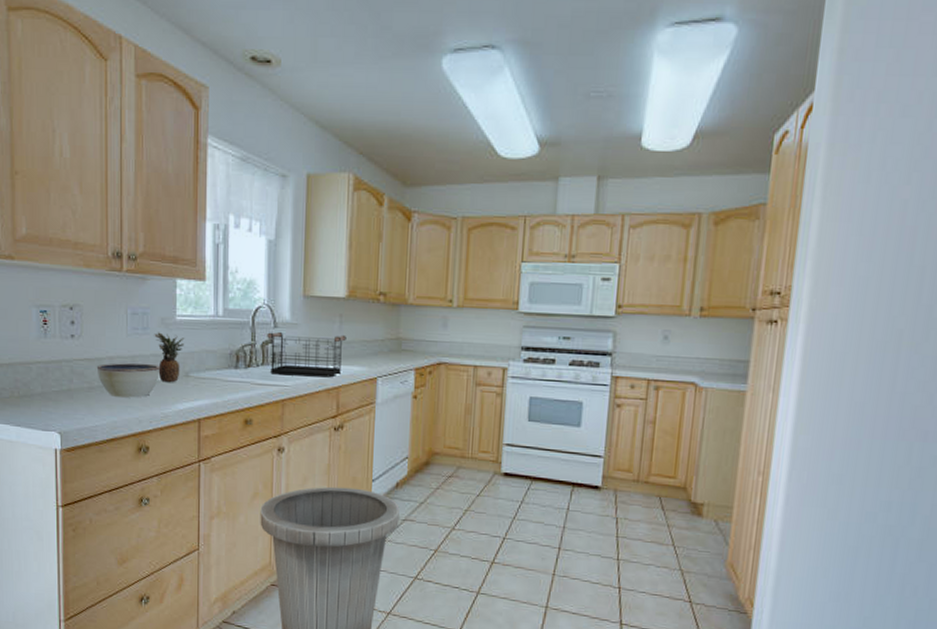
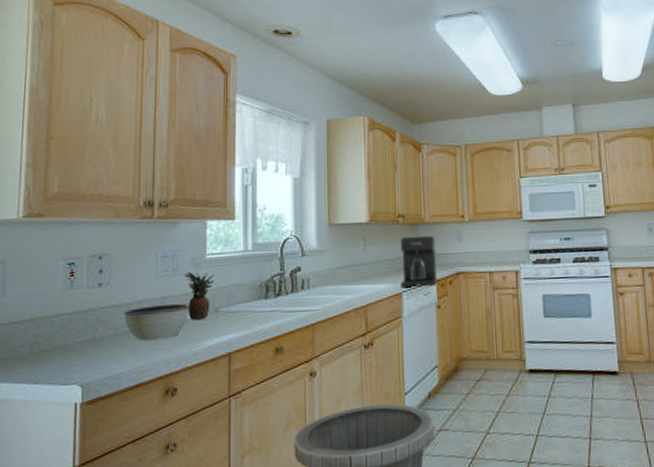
dish rack: present [267,331,347,378] -> none [295,256,371,301]
coffee maker: none [376,317,418,375] -> present [400,235,438,288]

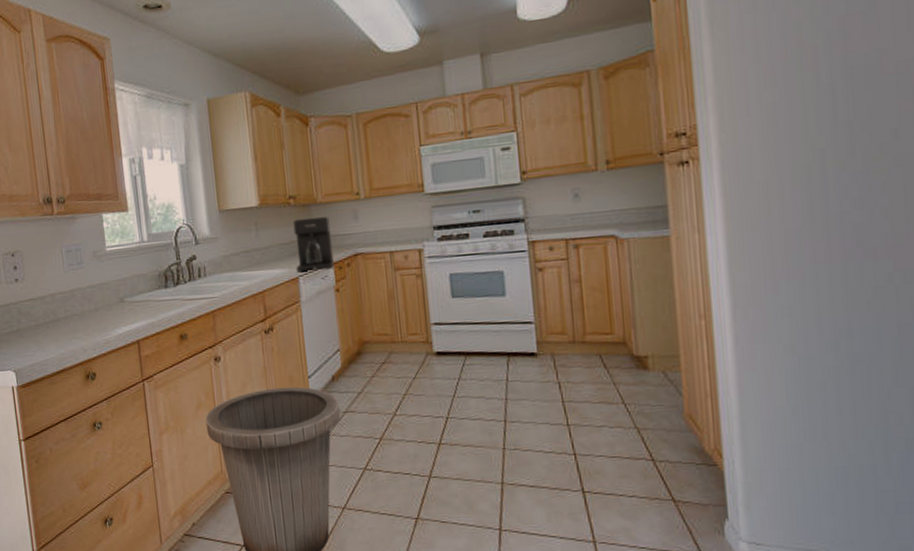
bowl: present [124,303,190,341] -> none [40,295,98,331]
fruit: present [184,272,215,321] -> none [88,265,117,311]

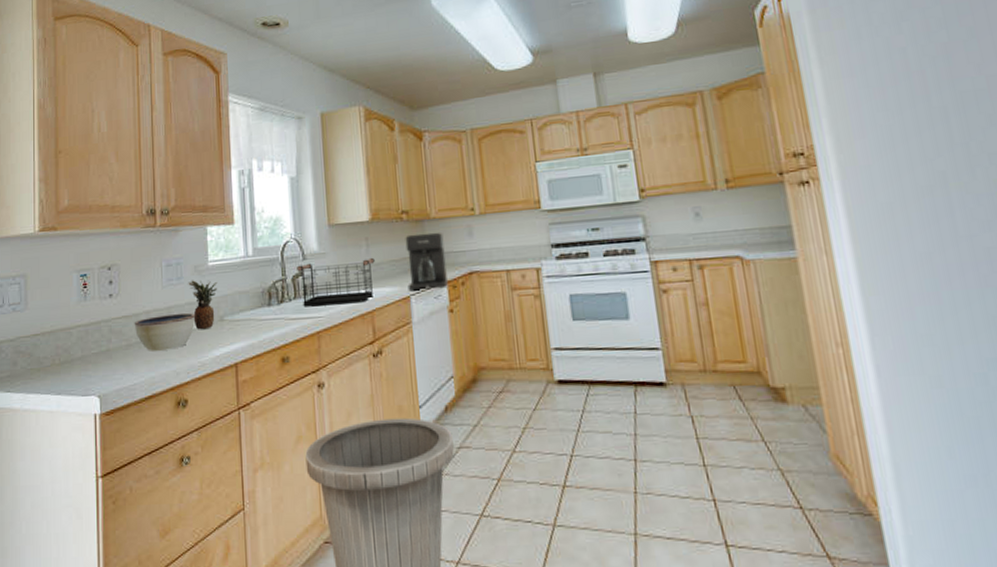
bowl: none [40,295,98,331] -> present [134,313,196,351]
fruit: none [88,265,117,311] -> present [188,280,218,330]
dish rack: none [190,241,264,289] -> present [297,257,375,307]

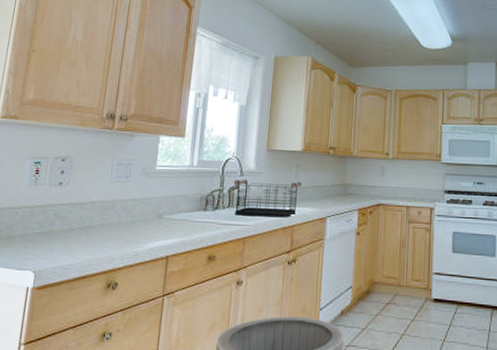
bowl: present [134,313,196,351] -> none [78,207,138,238]
fruit: present [188,280,218,330] -> none [134,180,162,224]
coffee maker: present [405,232,449,291] -> none [325,167,361,215]

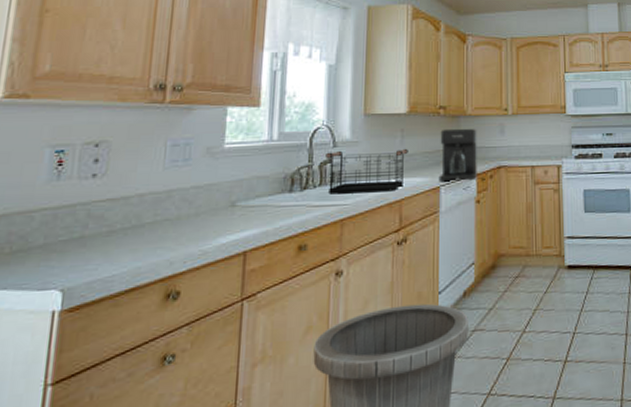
coffee maker: none [325,167,361,215] -> present [438,128,478,182]

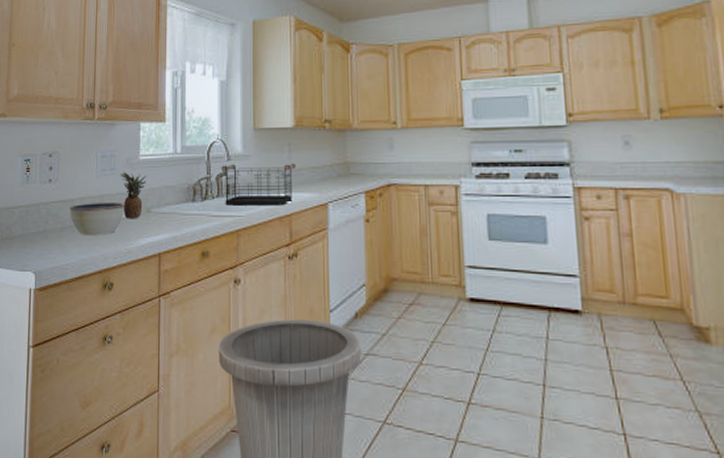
bowl: none [121,197,202,239] -> present [69,202,126,235]
fruit: none [197,162,233,216] -> present [120,172,147,219]
coffee maker: present [438,128,478,182] -> none [326,142,367,198]

